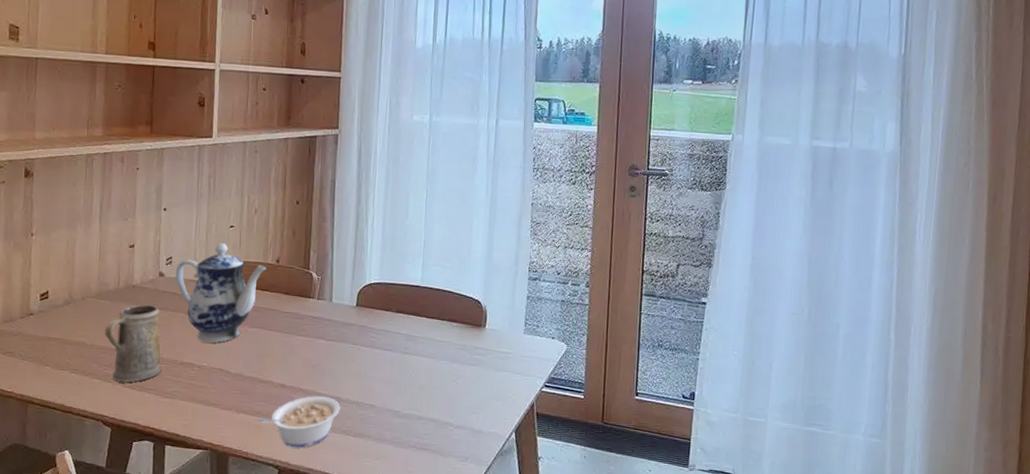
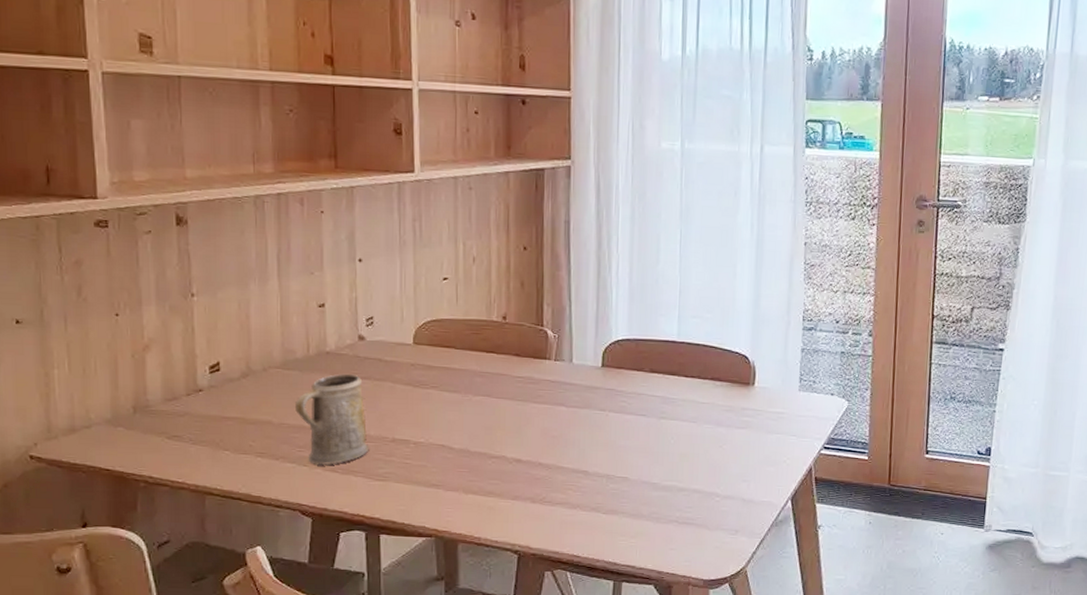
teapot: present [175,242,266,343] -> none [379,298,491,416]
legume: present [257,396,340,448] -> none [490,470,588,529]

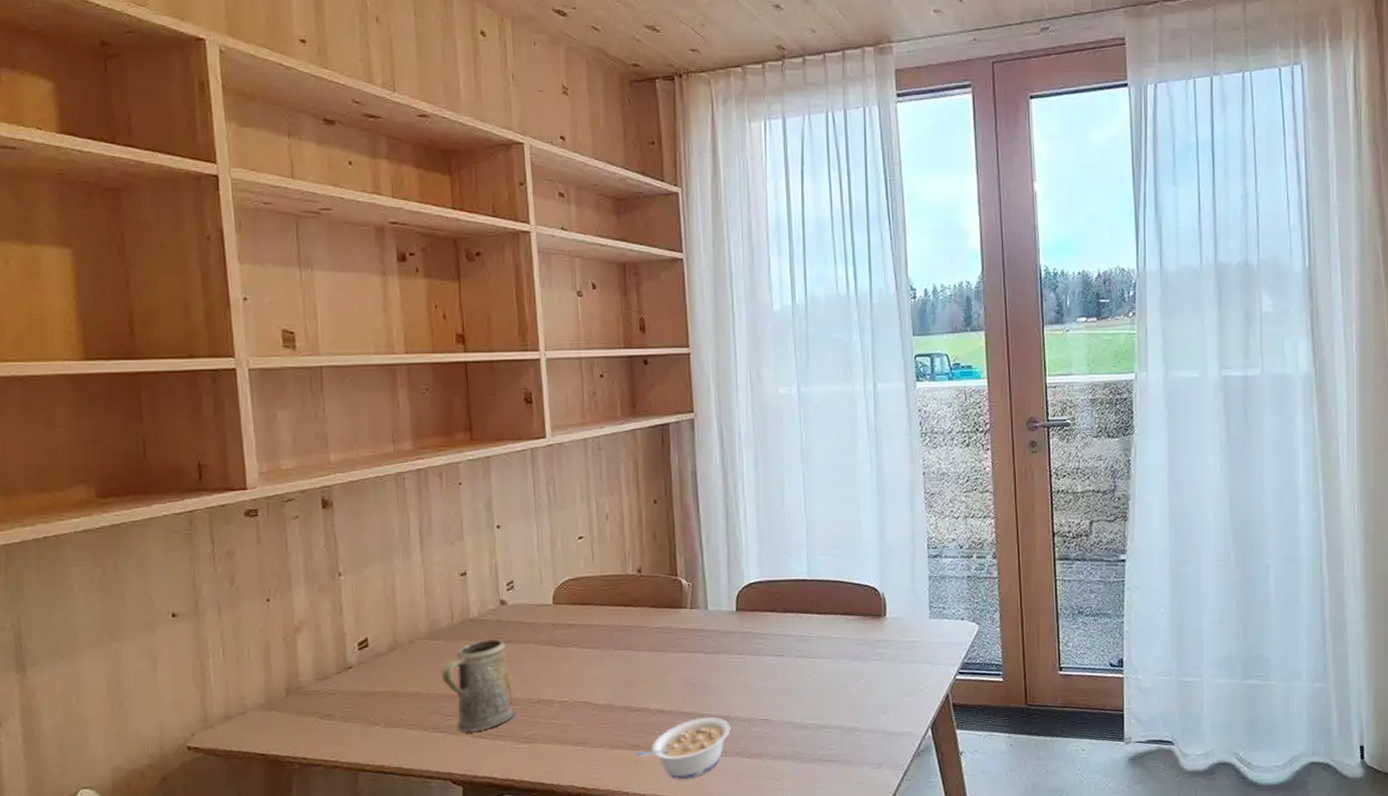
legume: none [490,470,588,529] -> present [635,717,731,779]

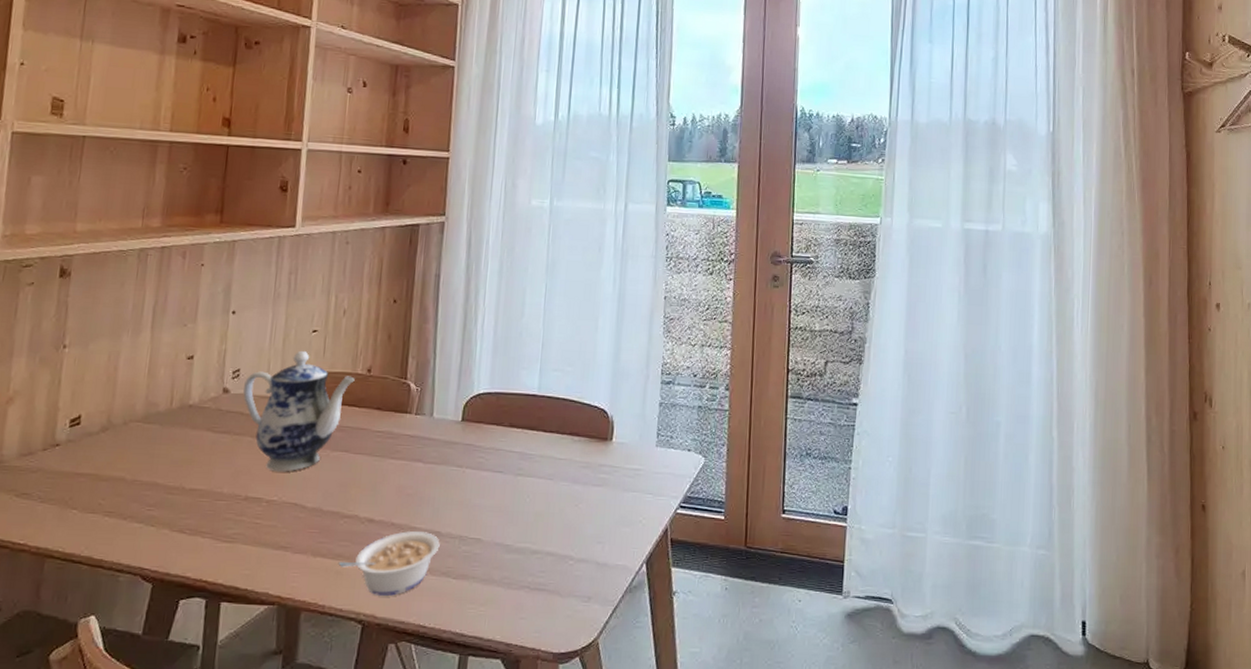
mug: present [442,638,516,732] -> none [150,427,221,525]
teapot: none [520,557,627,674] -> present [243,350,355,472]

